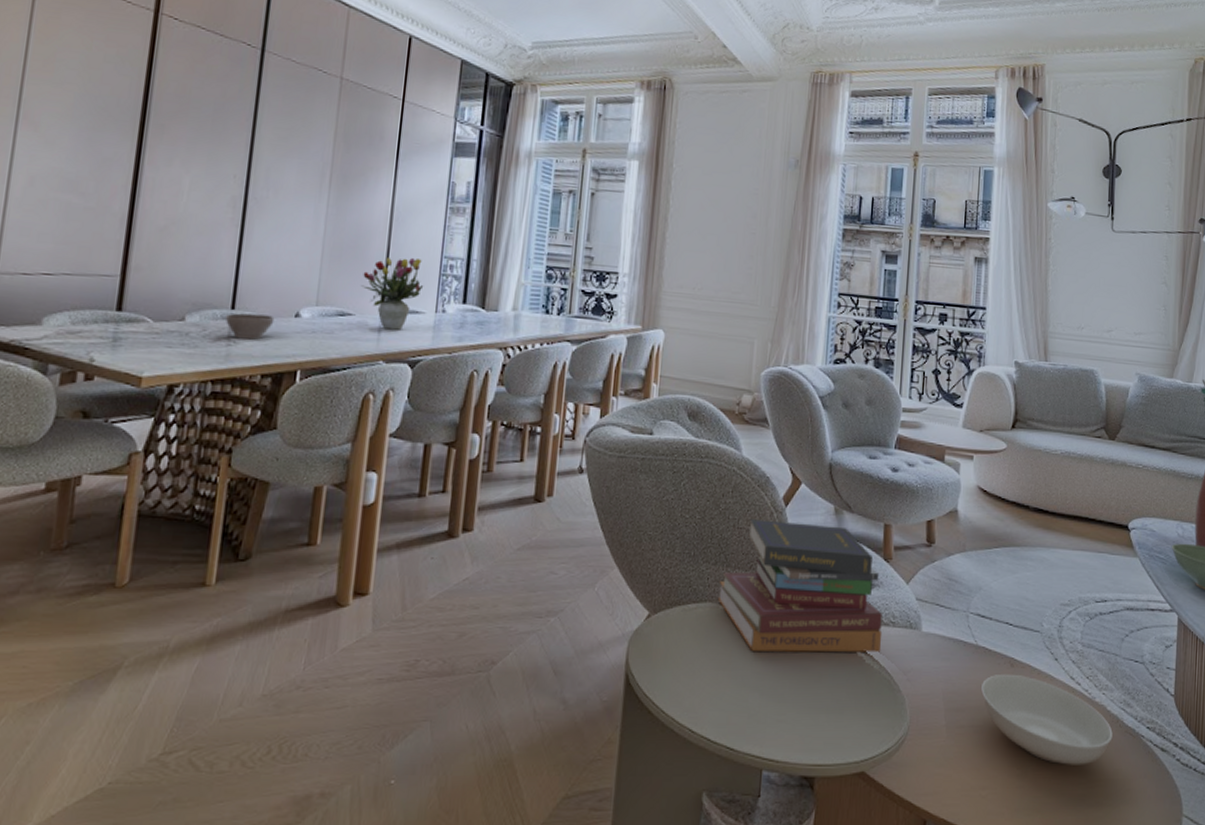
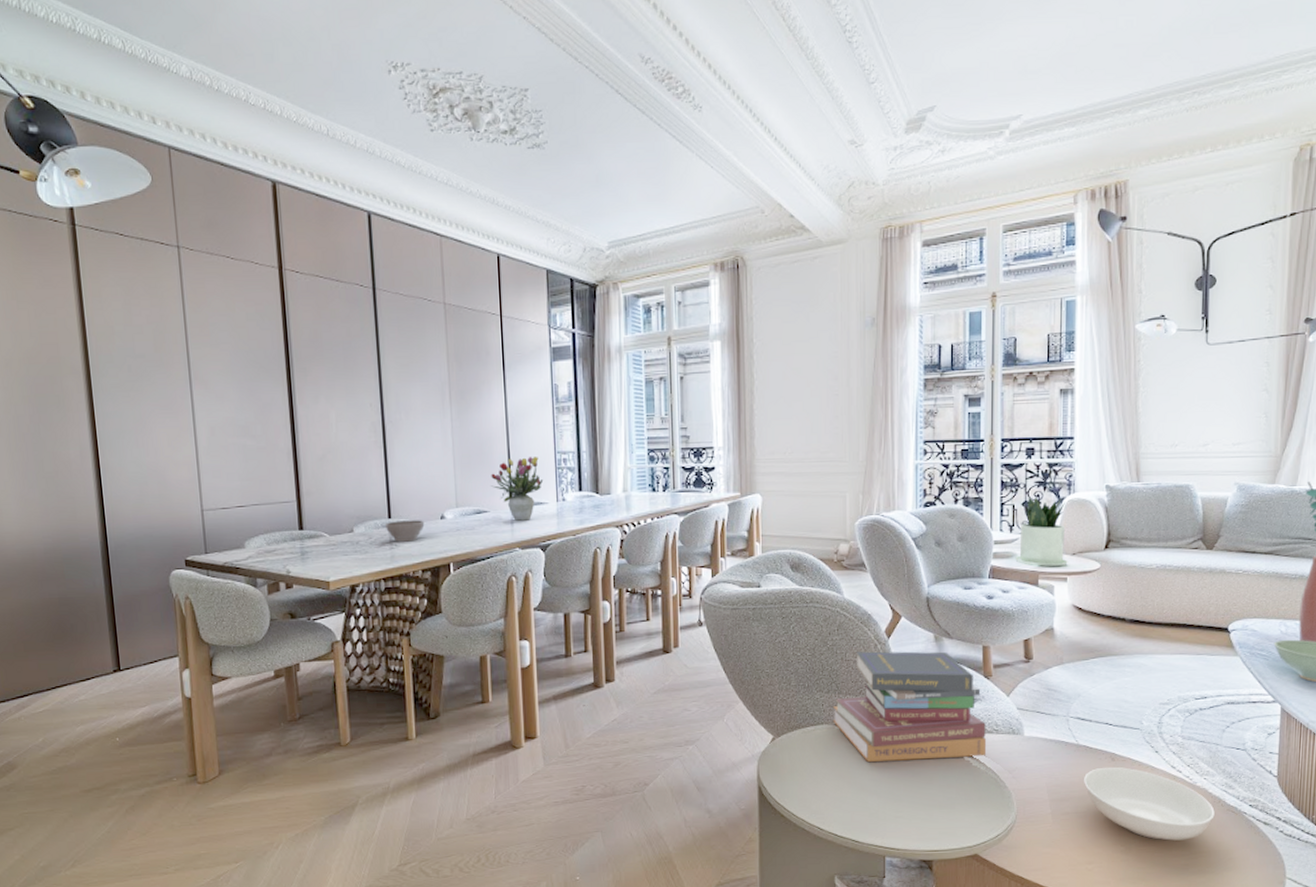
planter: none [923,365,975,443] -> present [1015,496,1068,567]

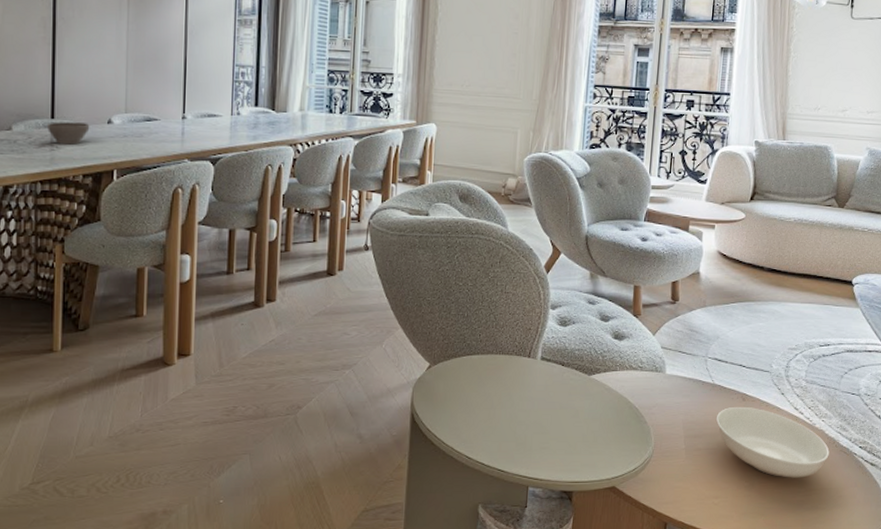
flower arrangement: present [491,457,544,521] -> none [164,67,219,132]
books: present [832,651,987,762] -> none [488,285,632,393]
planter: present [1015,496,1068,567] -> none [669,146,718,215]

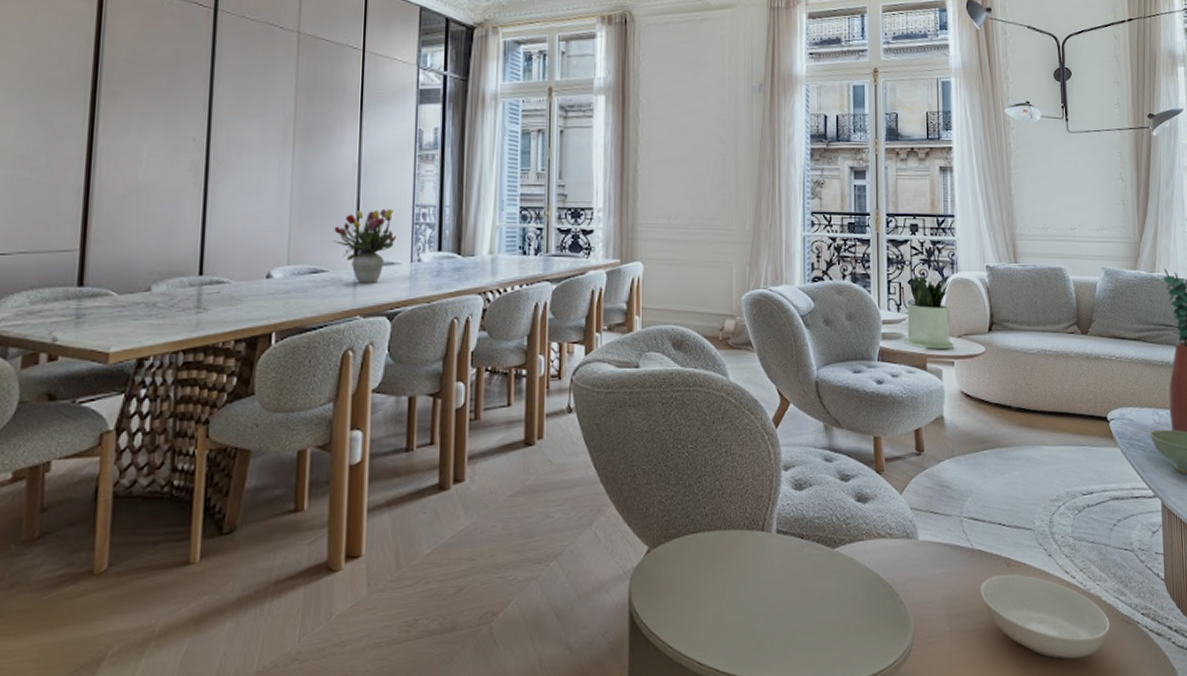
bowl: present [48,122,90,145] -> none [194,279,245,305]
flower arrangement: none [164,67,219,132] -> present [333,209,397,283]
planter: none [669,146,718,215] -> present [903,275,954,350]

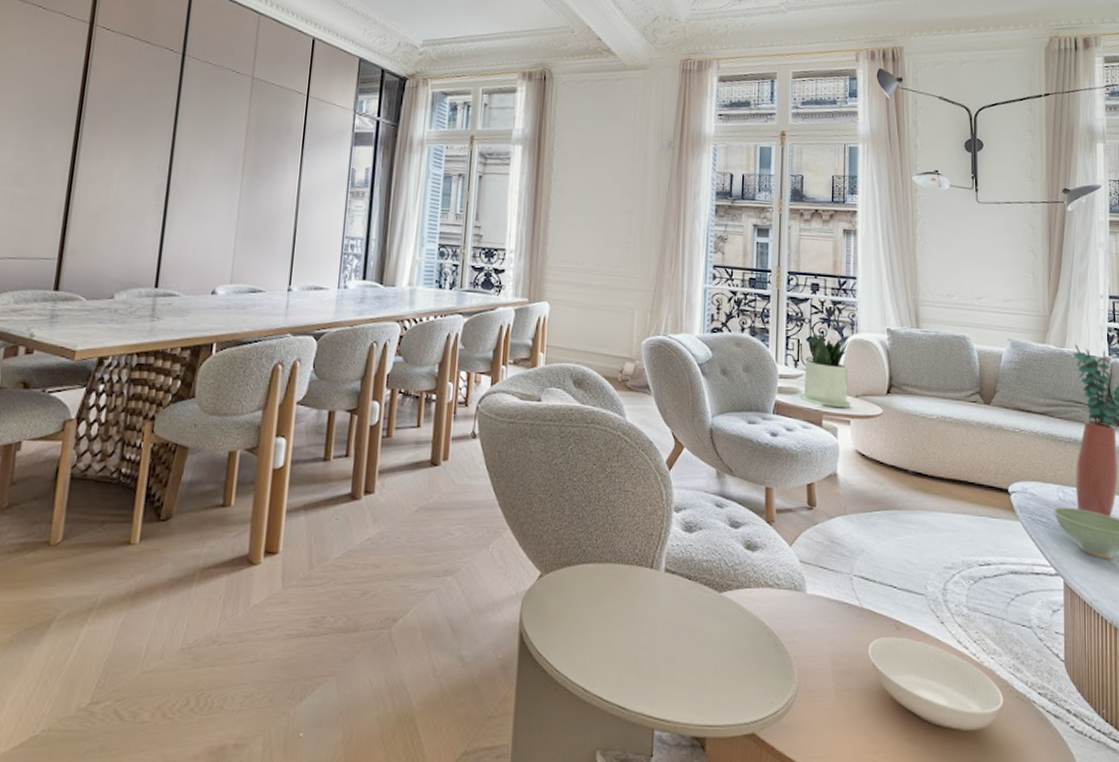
flower arrangement: present [333,209,397,283] -> none [271,239,327,305]

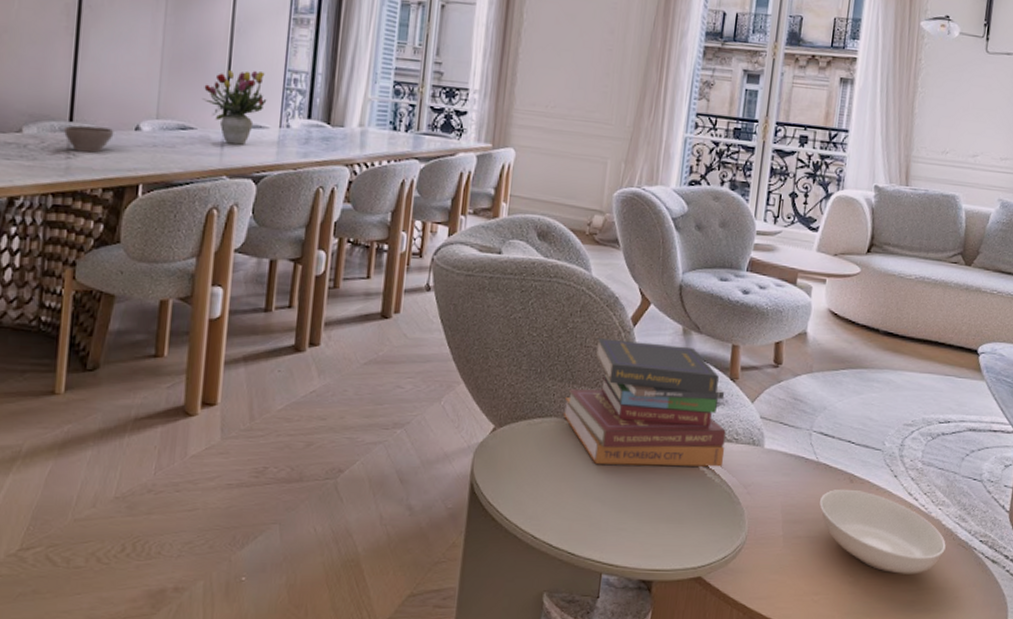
bowl: none [150,291,193,316] -> present [64,125,114,153]
flower arrangement: none [271,239,327,305] -> present [203,70,267,145]
books: none [606,482,768,614] -> present [562,338,726,467]
planter: present [799,333,851,408] -> none [776,188,833,267]

